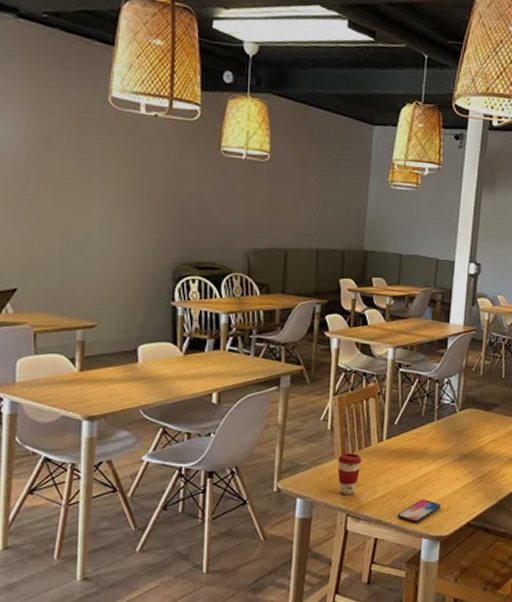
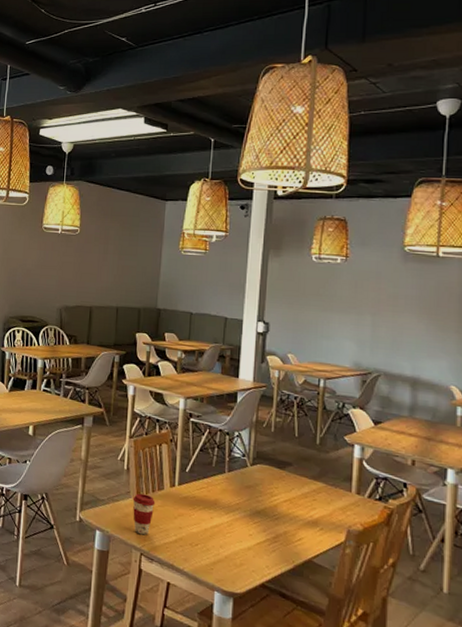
smartphone: present [397,498,441,523] -> none [189,550,233,575]

